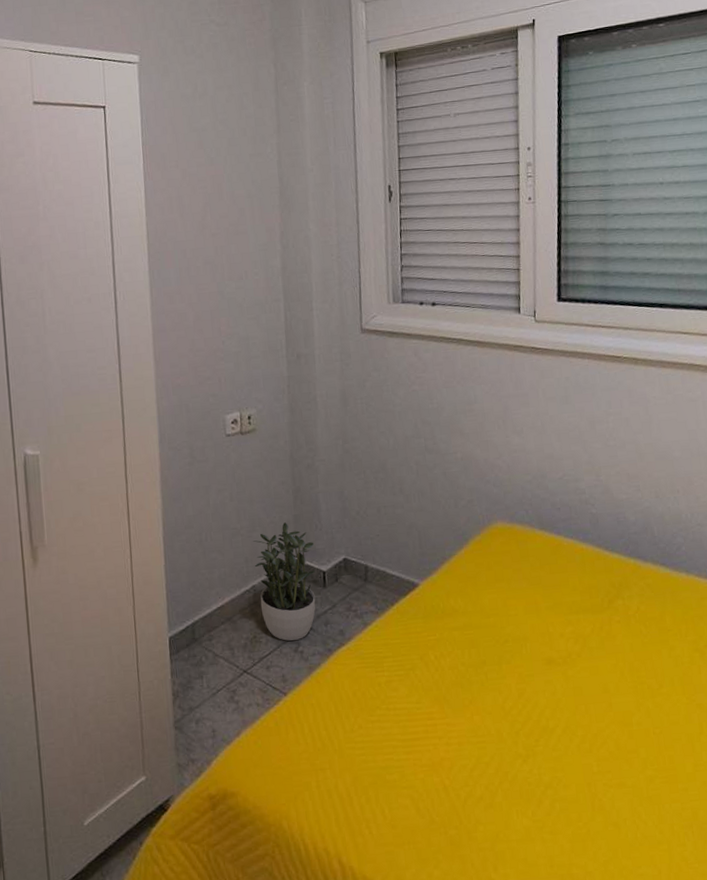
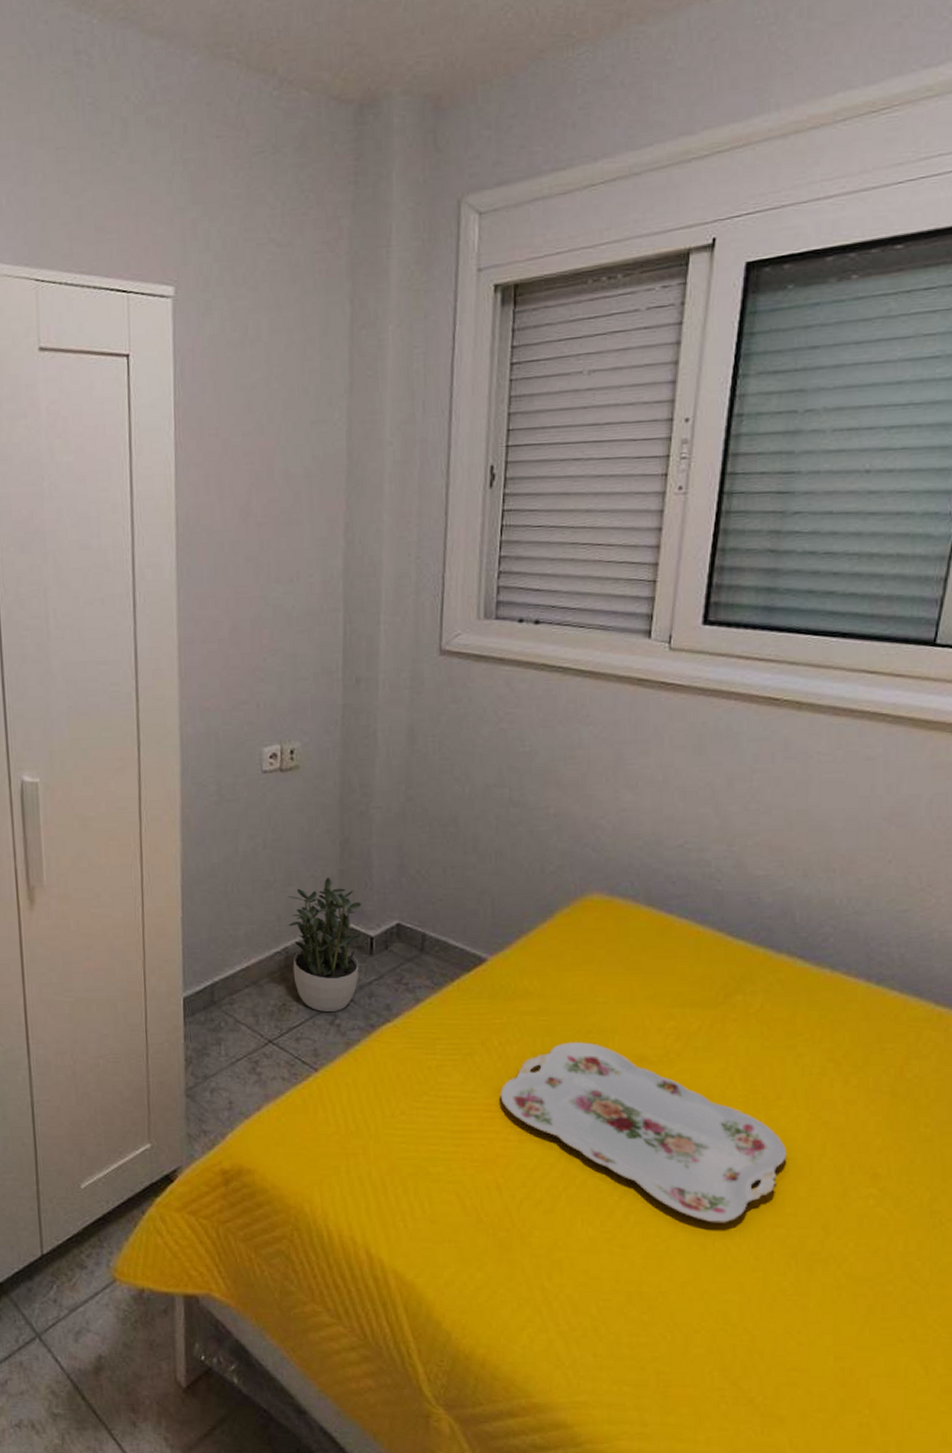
serving tray: none [439,650,673,804] -> present [500,1042,787,1223]

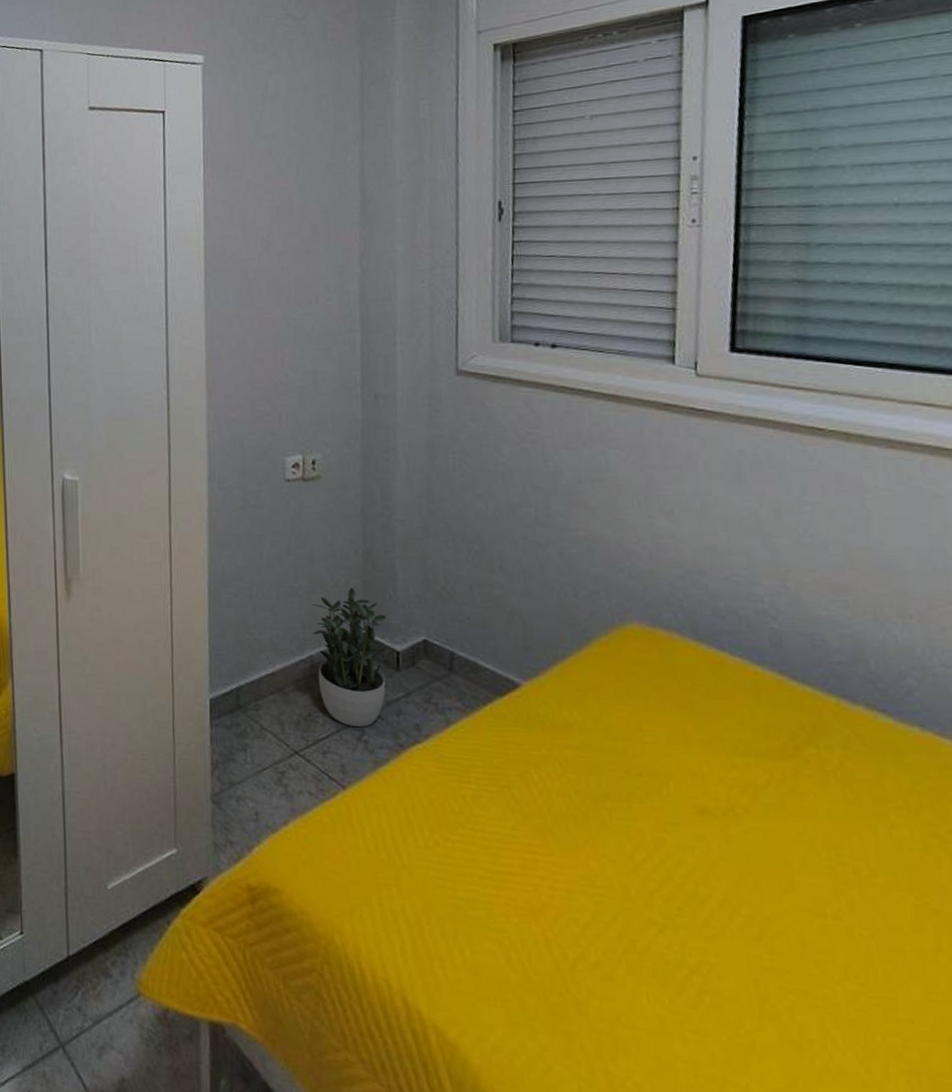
serving tray: present [500,1042,787,1223] -> none [543,784,892,1021]

